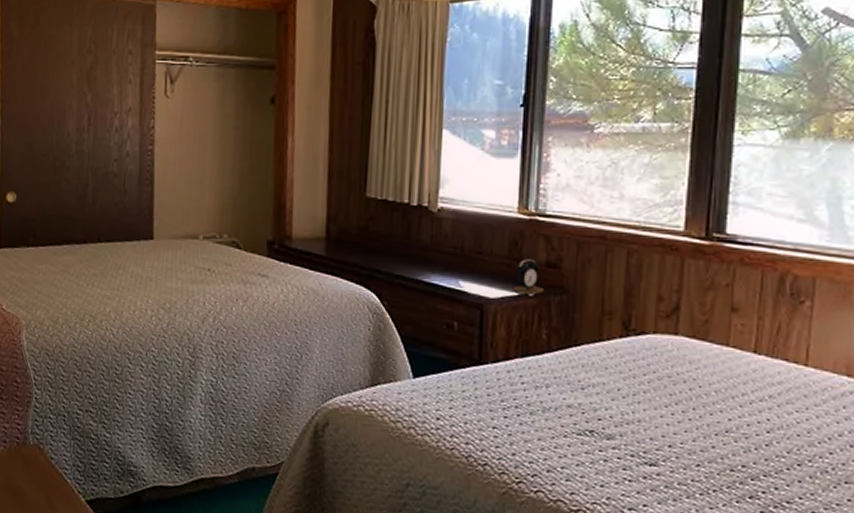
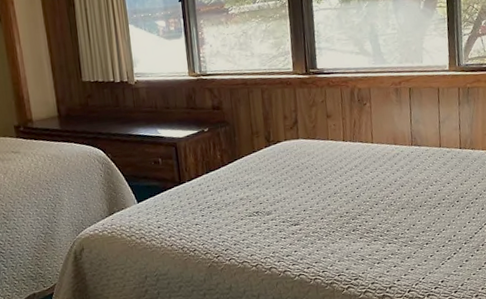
alarm clock: present [513,259,545,295] -> none [193,106,214,131]

